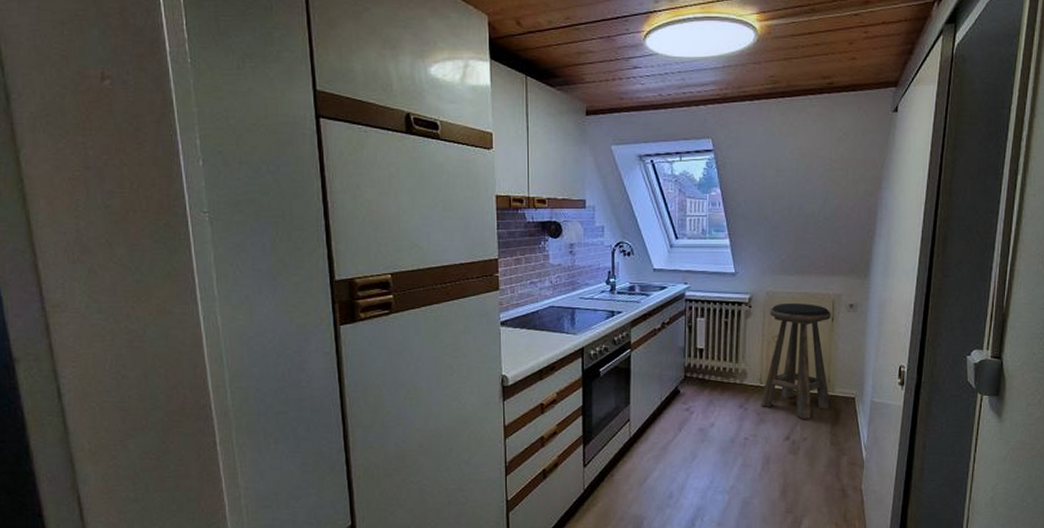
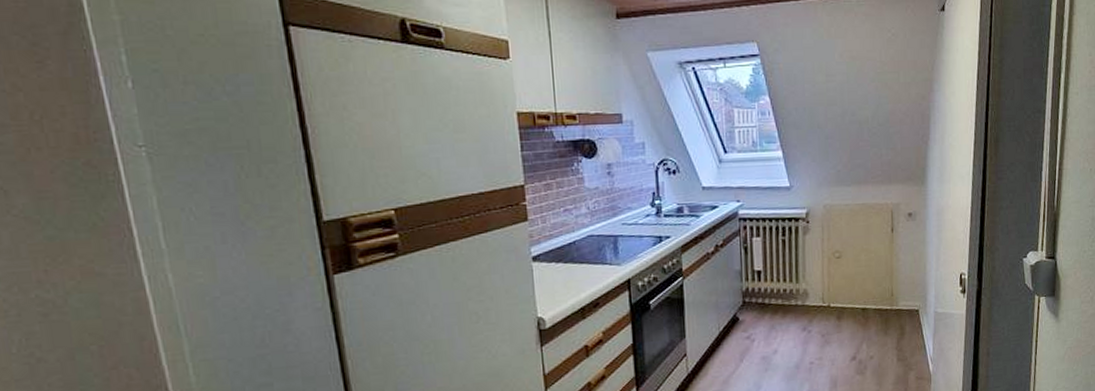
stool: present [761,304,831,419] -> none [825,215,894,337]

